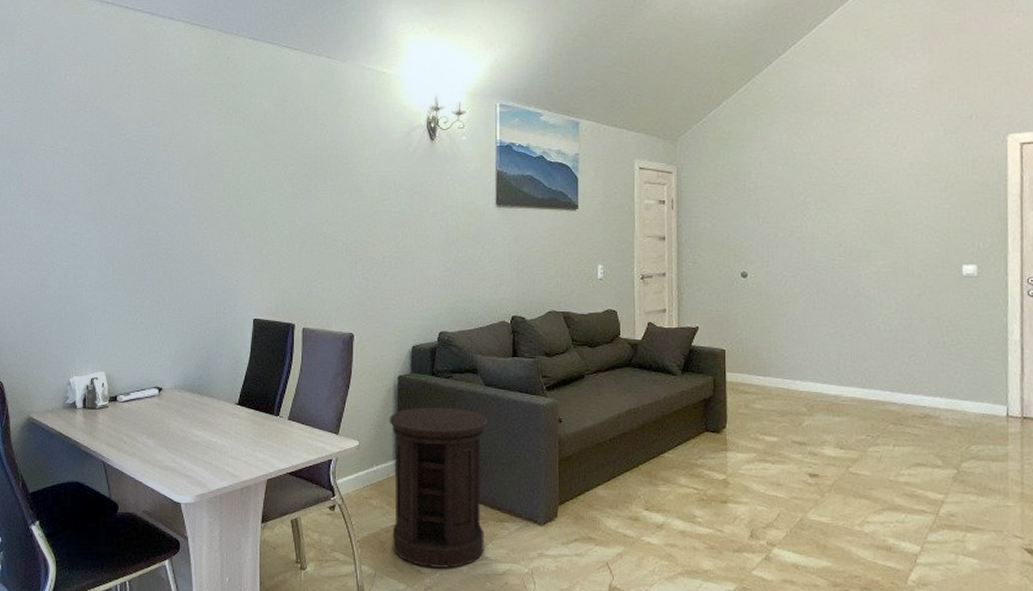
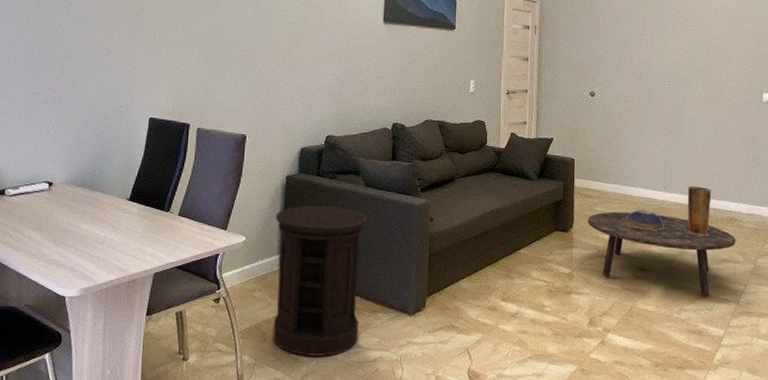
coffee table: none [743,409,933,506] -> present [587,212,736,296]
decorative bowl: none [790,407,840,431] -> present [625,210,665,231]
vase: none [867,378,899,436] -> present [687,186,712,236]

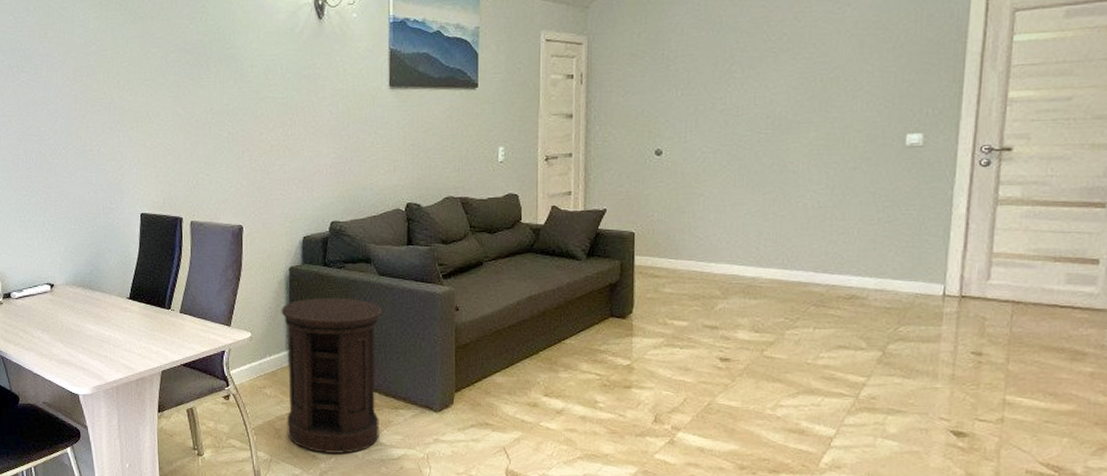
coffee table: present [587,212,736,296] -> none [651,293,858,390]
decorative bowl: present [625,210,665,231] -> none [702,290,757,314]
vase: present [687,186,712,236] -> none [788,258,825,318]

